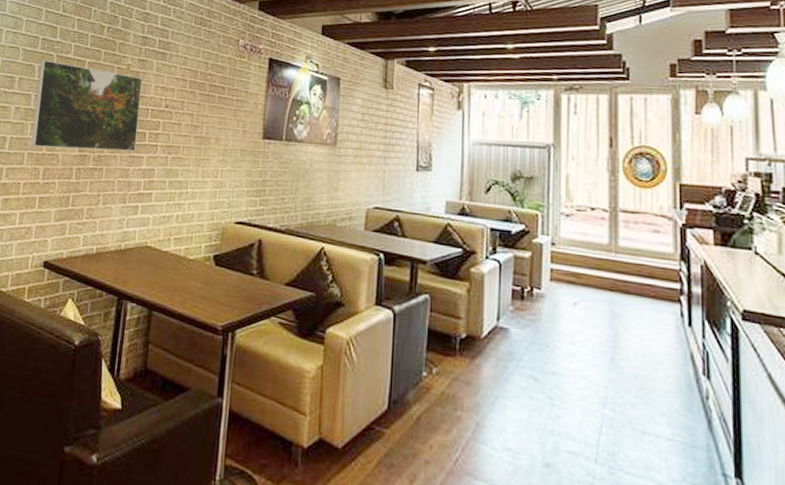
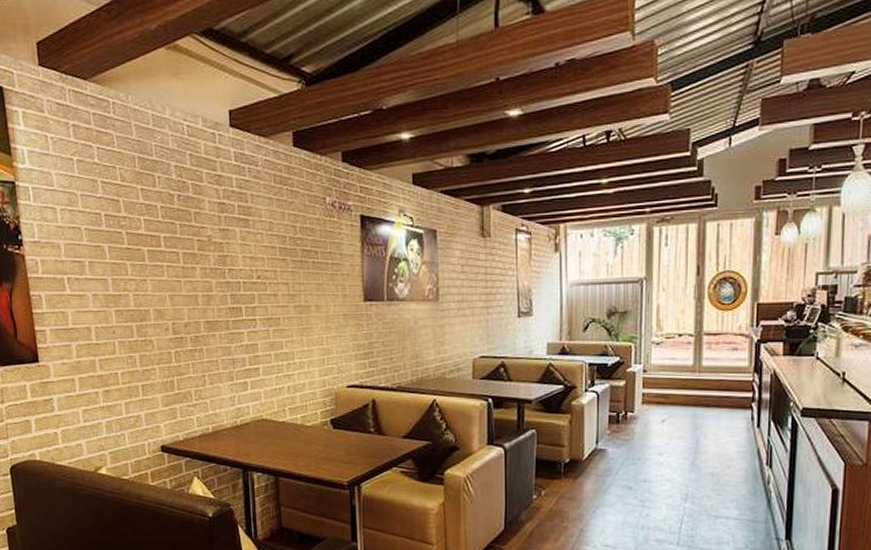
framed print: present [31,60,143,152] -> none [109,239,234,335]

